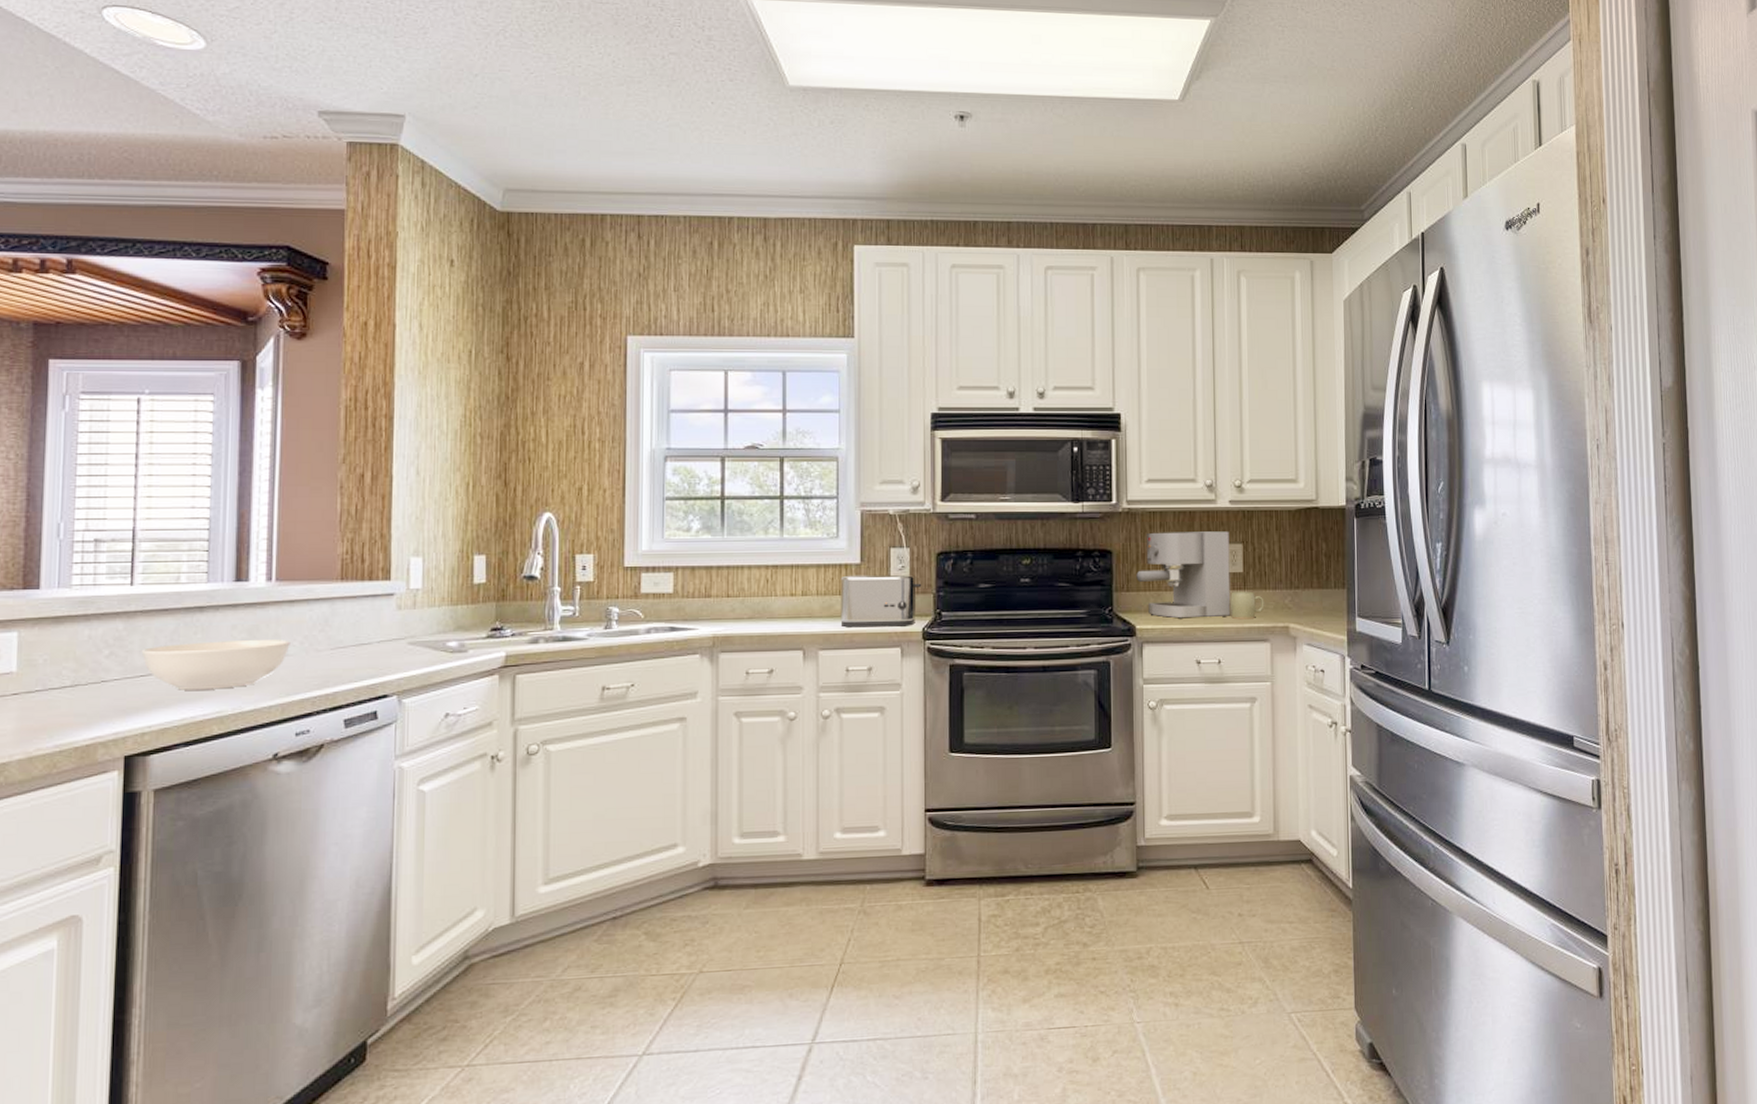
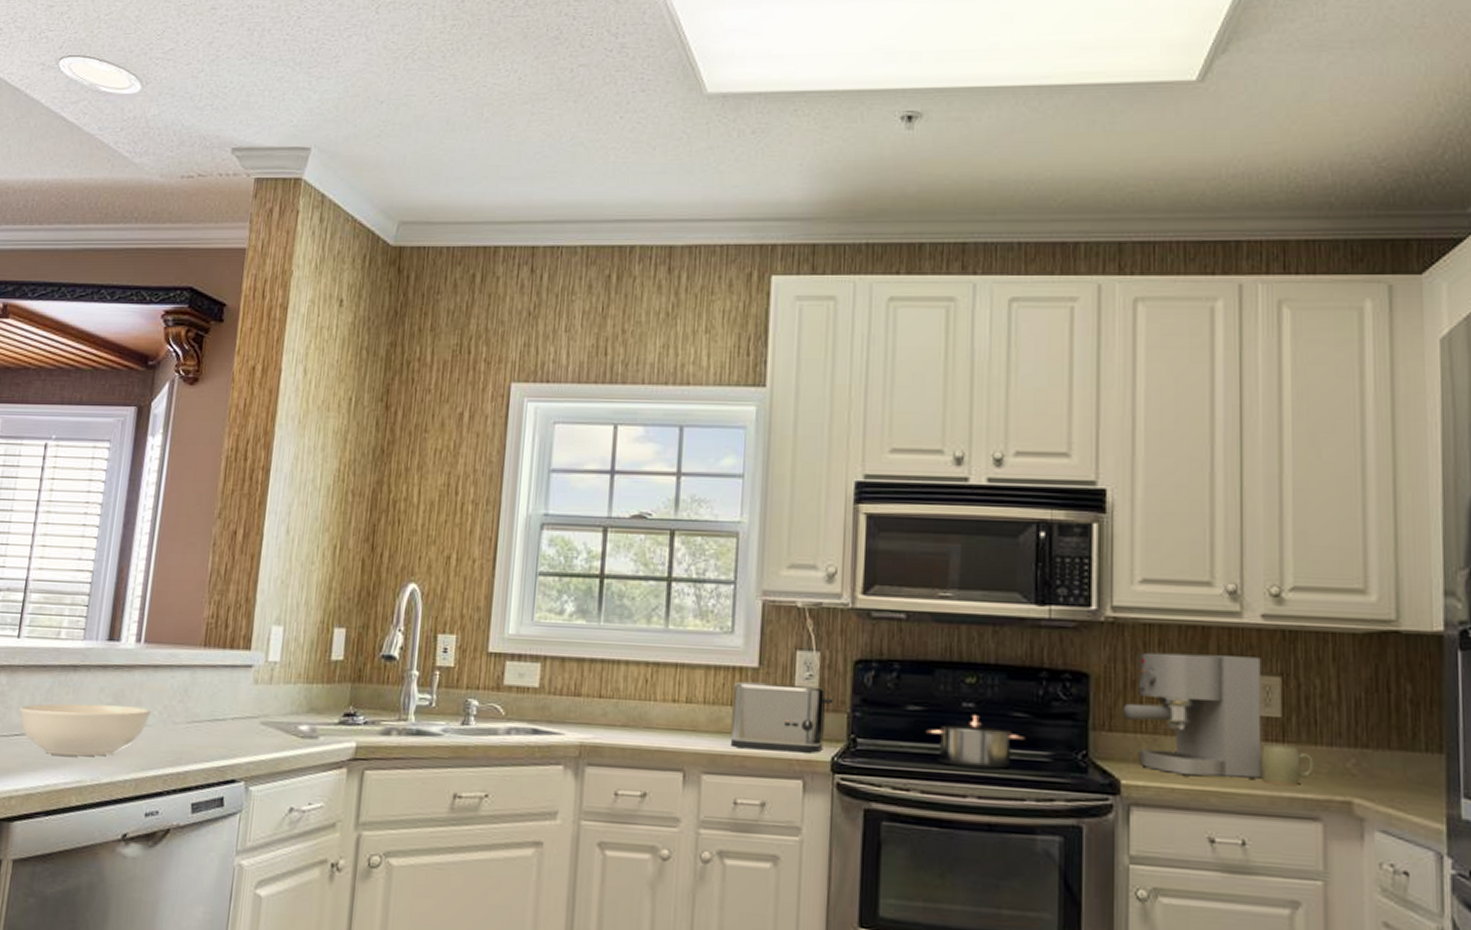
cooking pot: none [993,586,1068,627] -> present [924,713,1026,769]

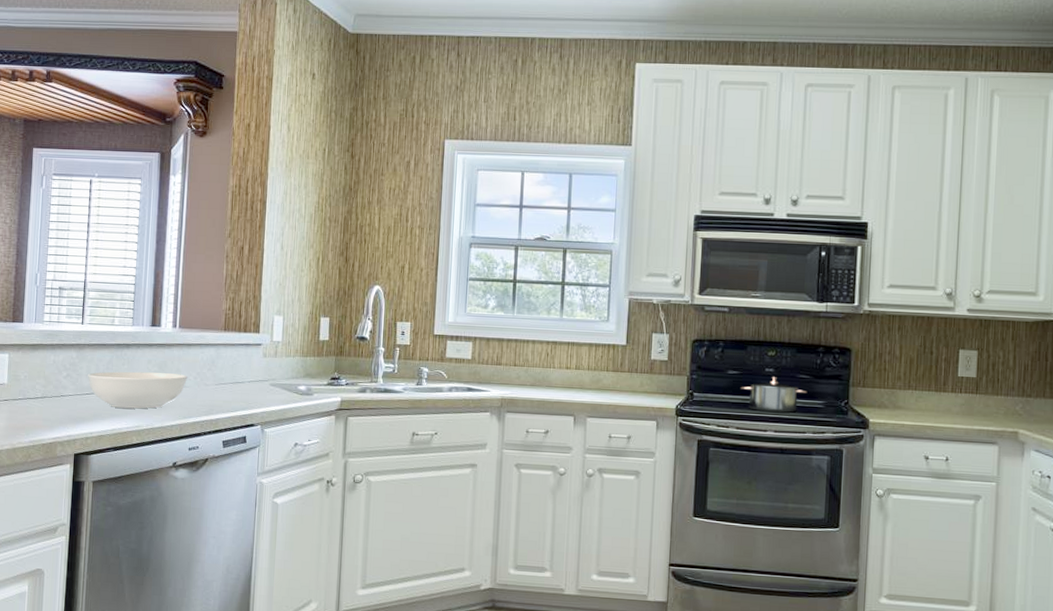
toaster: present [730,681,834,755] -> none [606,354,678,404]
coffee maker: present [1123,652,1262,780] -> none [873,334,965,419]
mug: present [1262,744,1314,787] -> none [961,395,995,422]

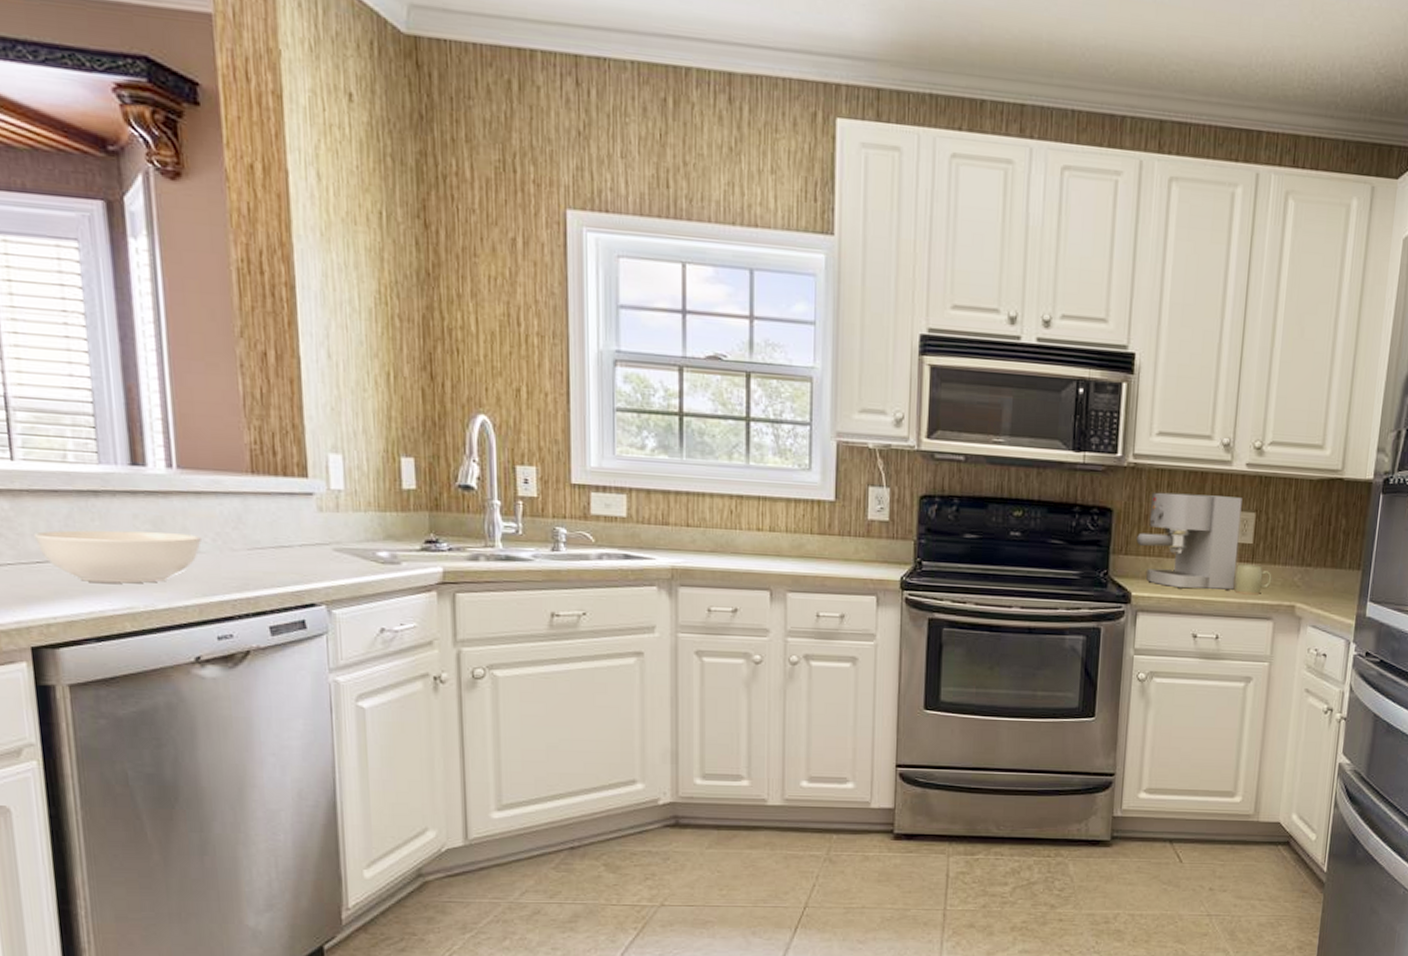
cooking pot: present [740,376,808,413] -> none [979,541,1061,585]
coffee maker: none [873,334,965,419] -> present [1136,492,1243,591]
mug: none [961,395,995,422] -> present [1234,564,1272,595]

